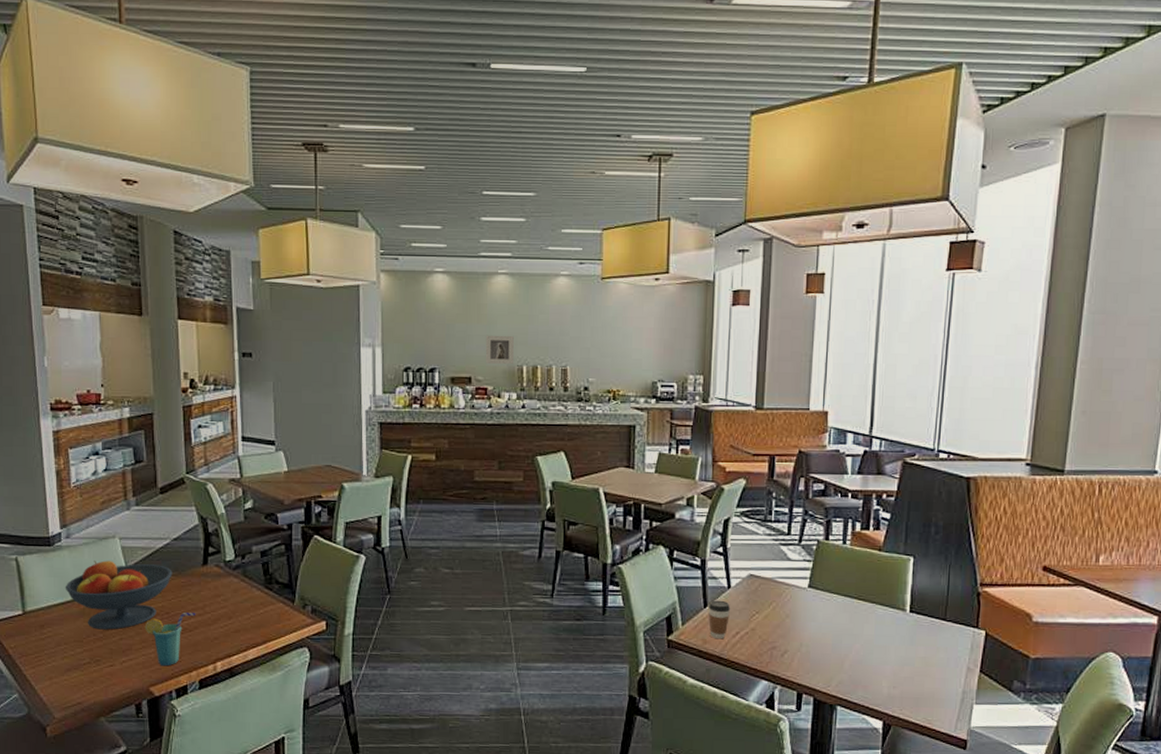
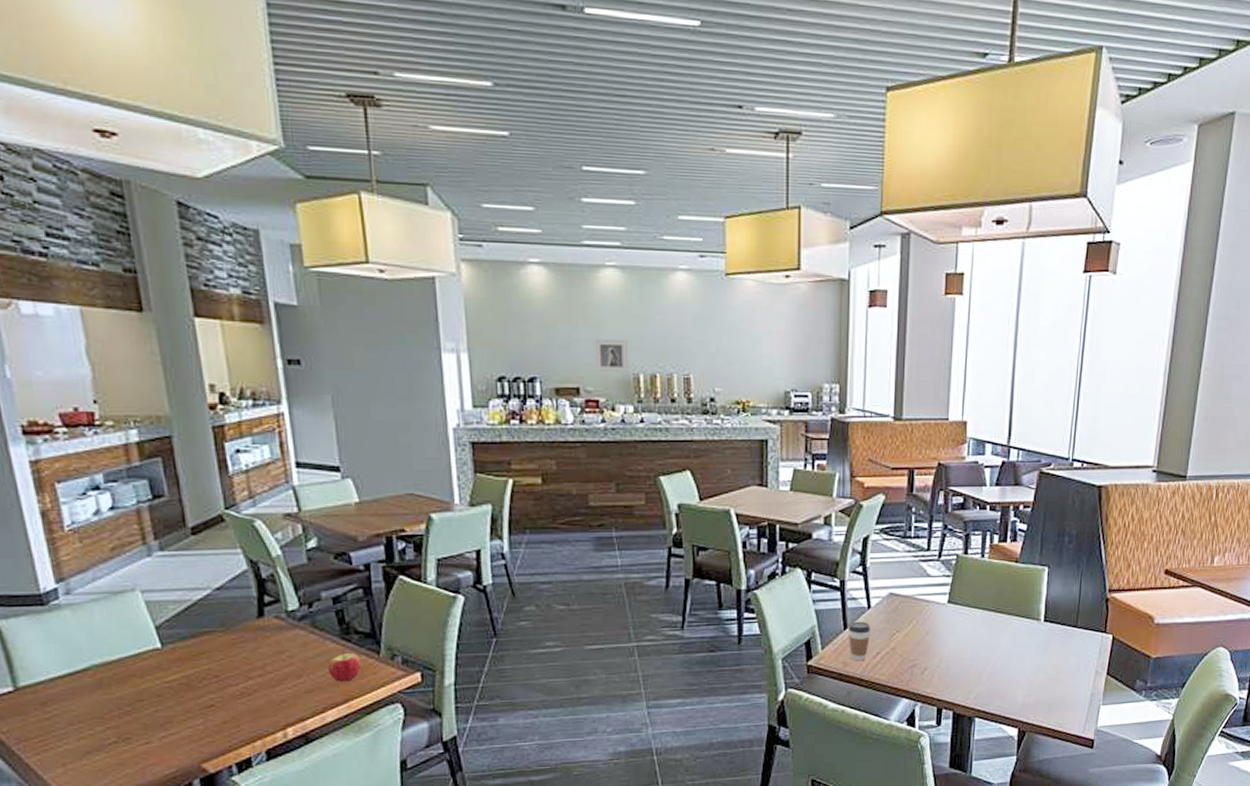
fruit bowl: present [65,560,173,630] -> none [70,619,219,702]
cup: present [144,613,196,666] -> none [187,674,255,739]
apple: none [252,597,279,625] -> present [327,649,362,682]

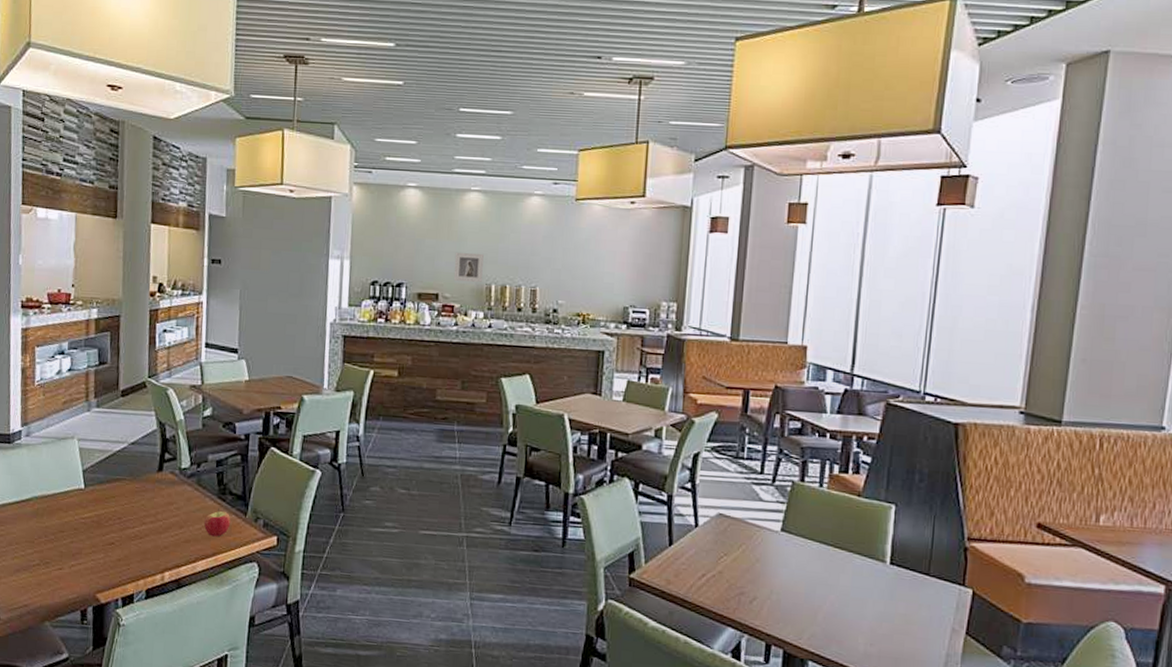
coffee cup: present [848,621,871,661] -> none [673,538,698,581]

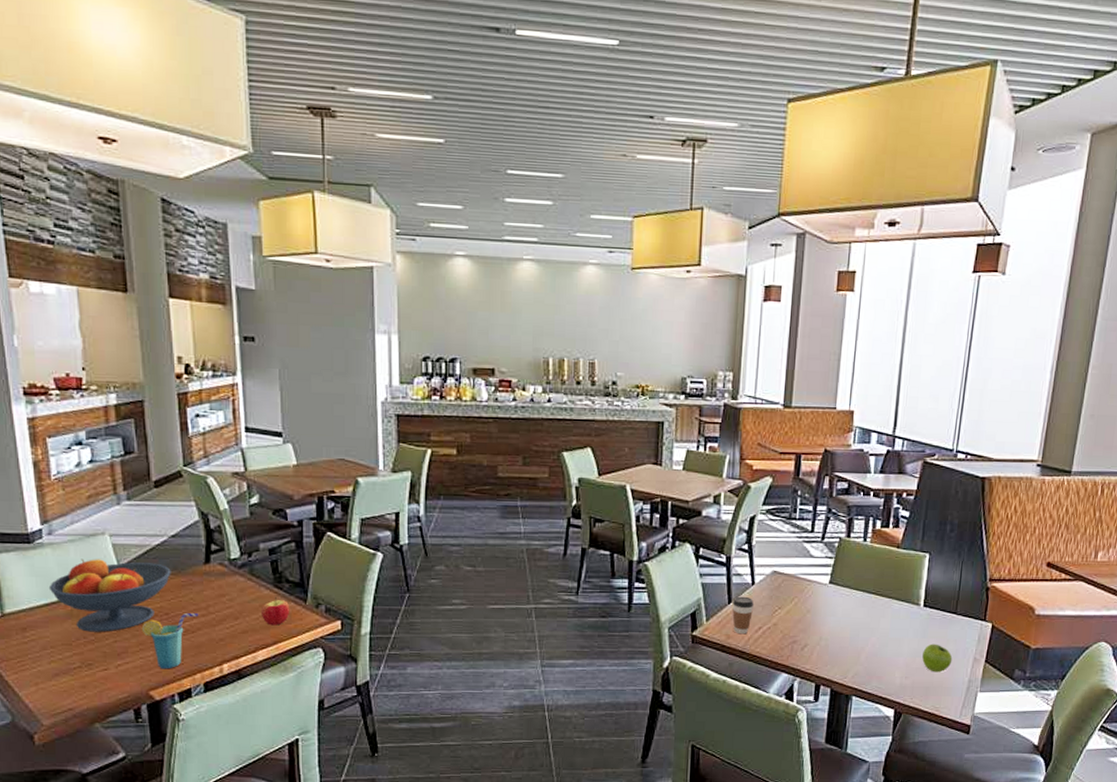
fruit bowl: none [21,460,128,533] -> present [48,558,171,632]
cup: none [95,519,148,573] -> present [141,613,199,669]
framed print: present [453,251,484,282] -> none [509,324,540,356]
coffee cup: none [673,538,698,581] -> present [732,596,755,635]
fruit: none [890,607,926,642] -> present [922,643,953,672]

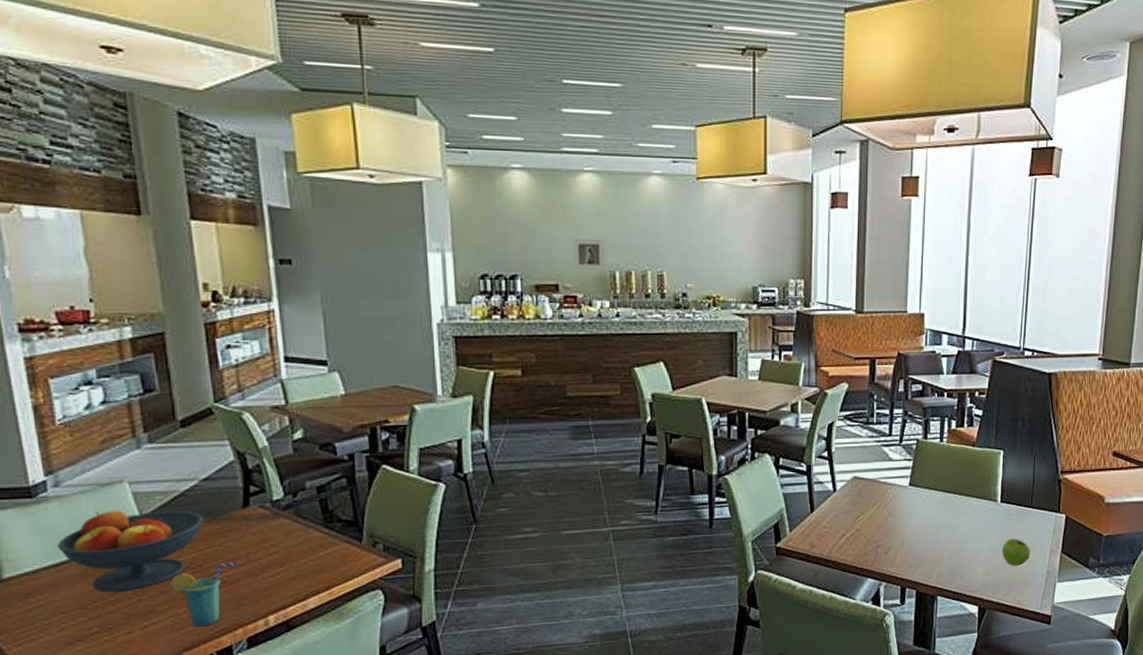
apple: present [260,596,290,626] -> none [309,537,344,570]
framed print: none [509,324,540,356] -> present [572,238,605,269]
coffee cup: present [732,596,755,635] -> none [814,504,837,543]

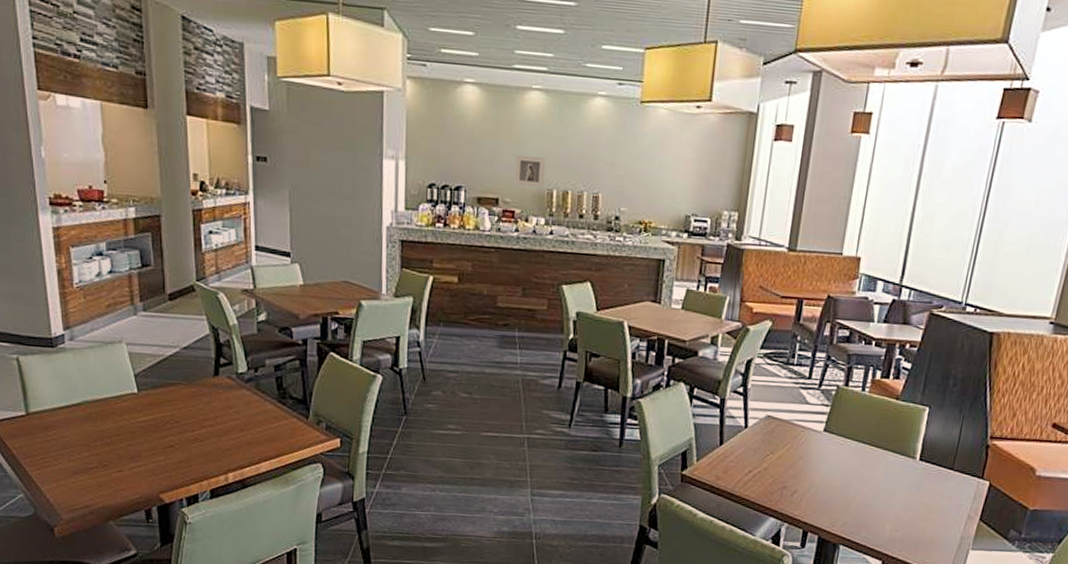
fruit bowl: present [56,510,204,592] -> none [69,365,182,436]
cup: present [170,563,238,627] -> none [154,422,207,475]
fruit: present [1002,538,1031,566] -> none [914,498,946,528]

